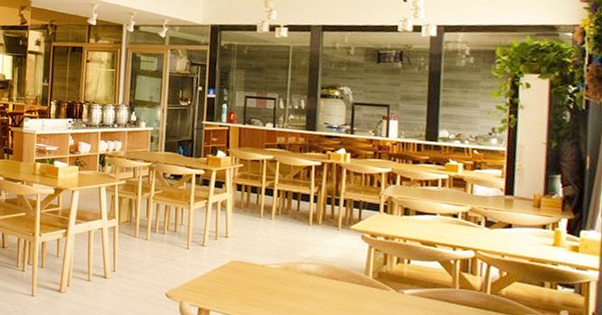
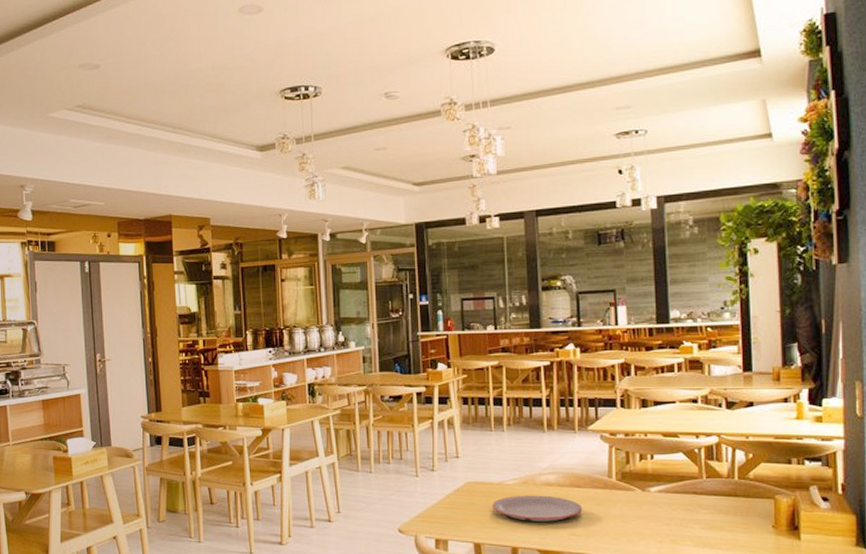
plate: none [254,279,338,308] -> present [492,495,583,522]

